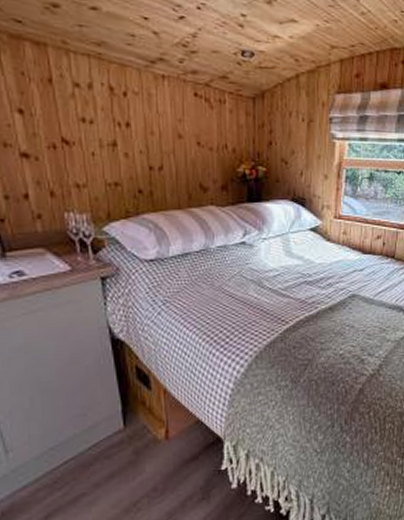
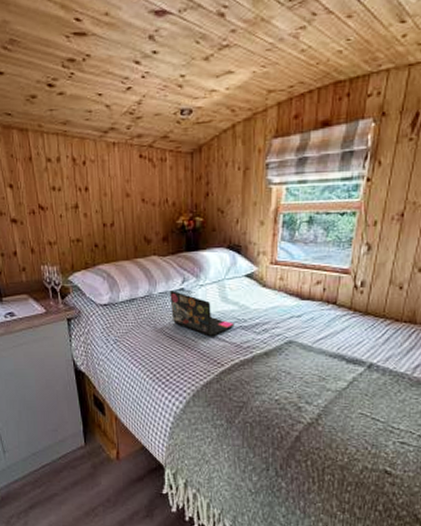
laptop: none [229,244,299,292] -> present [170,291,235,336]

